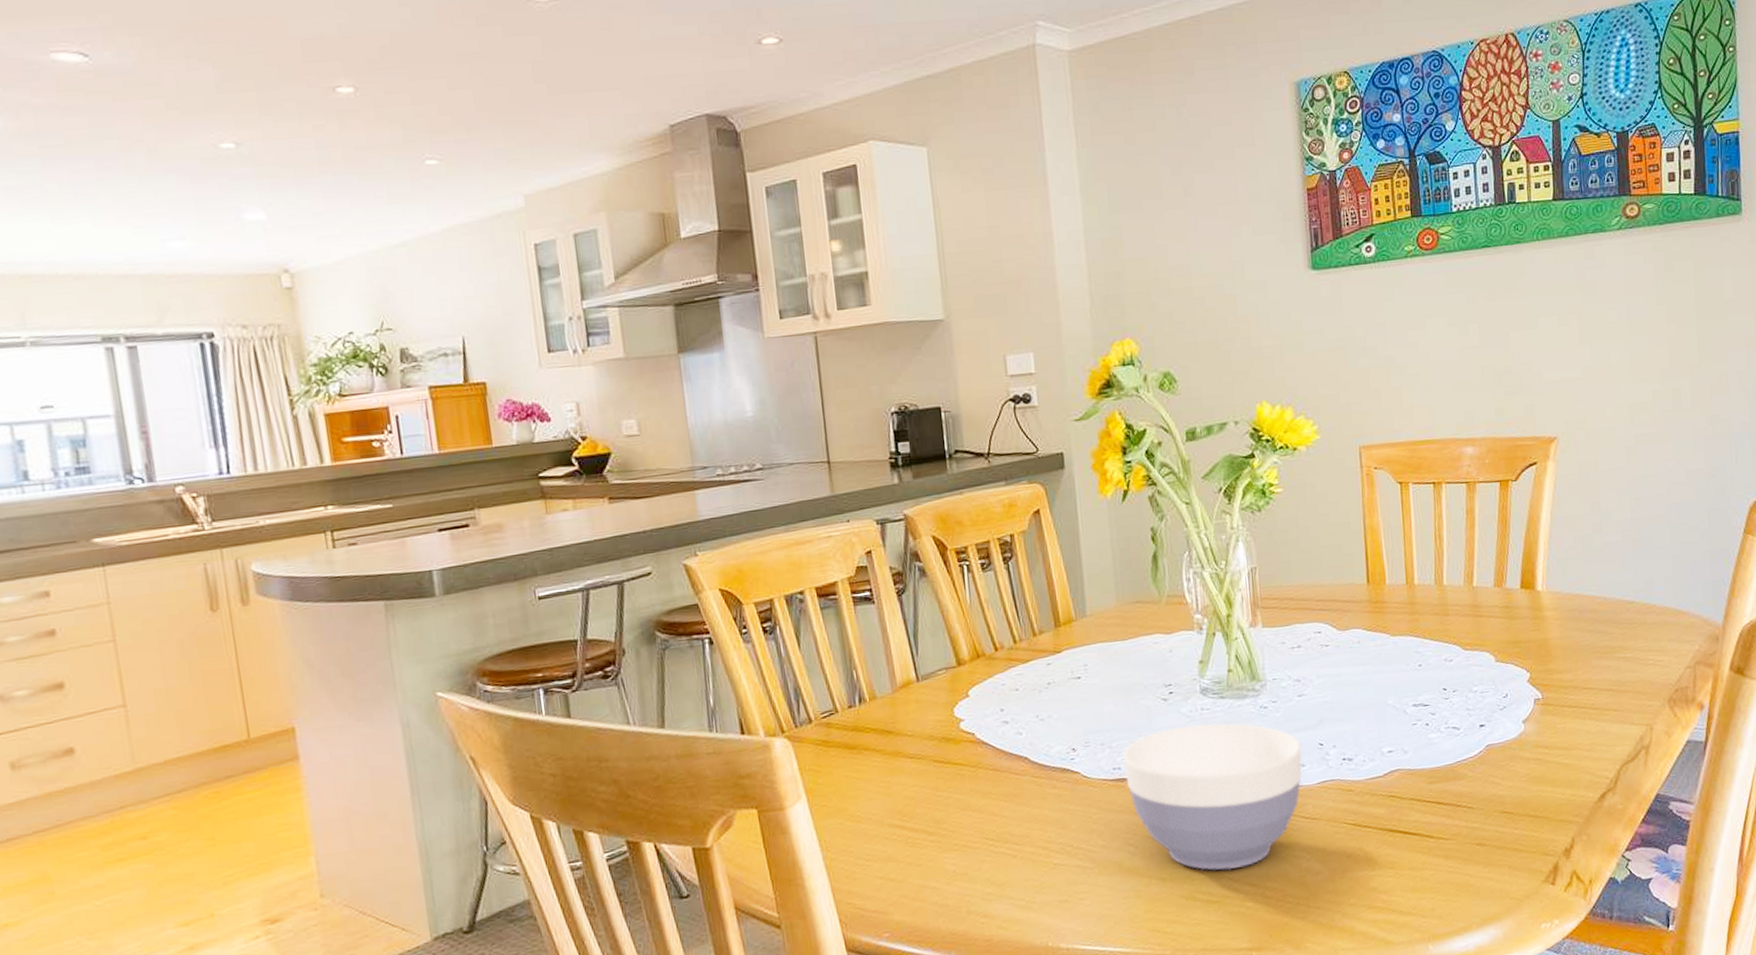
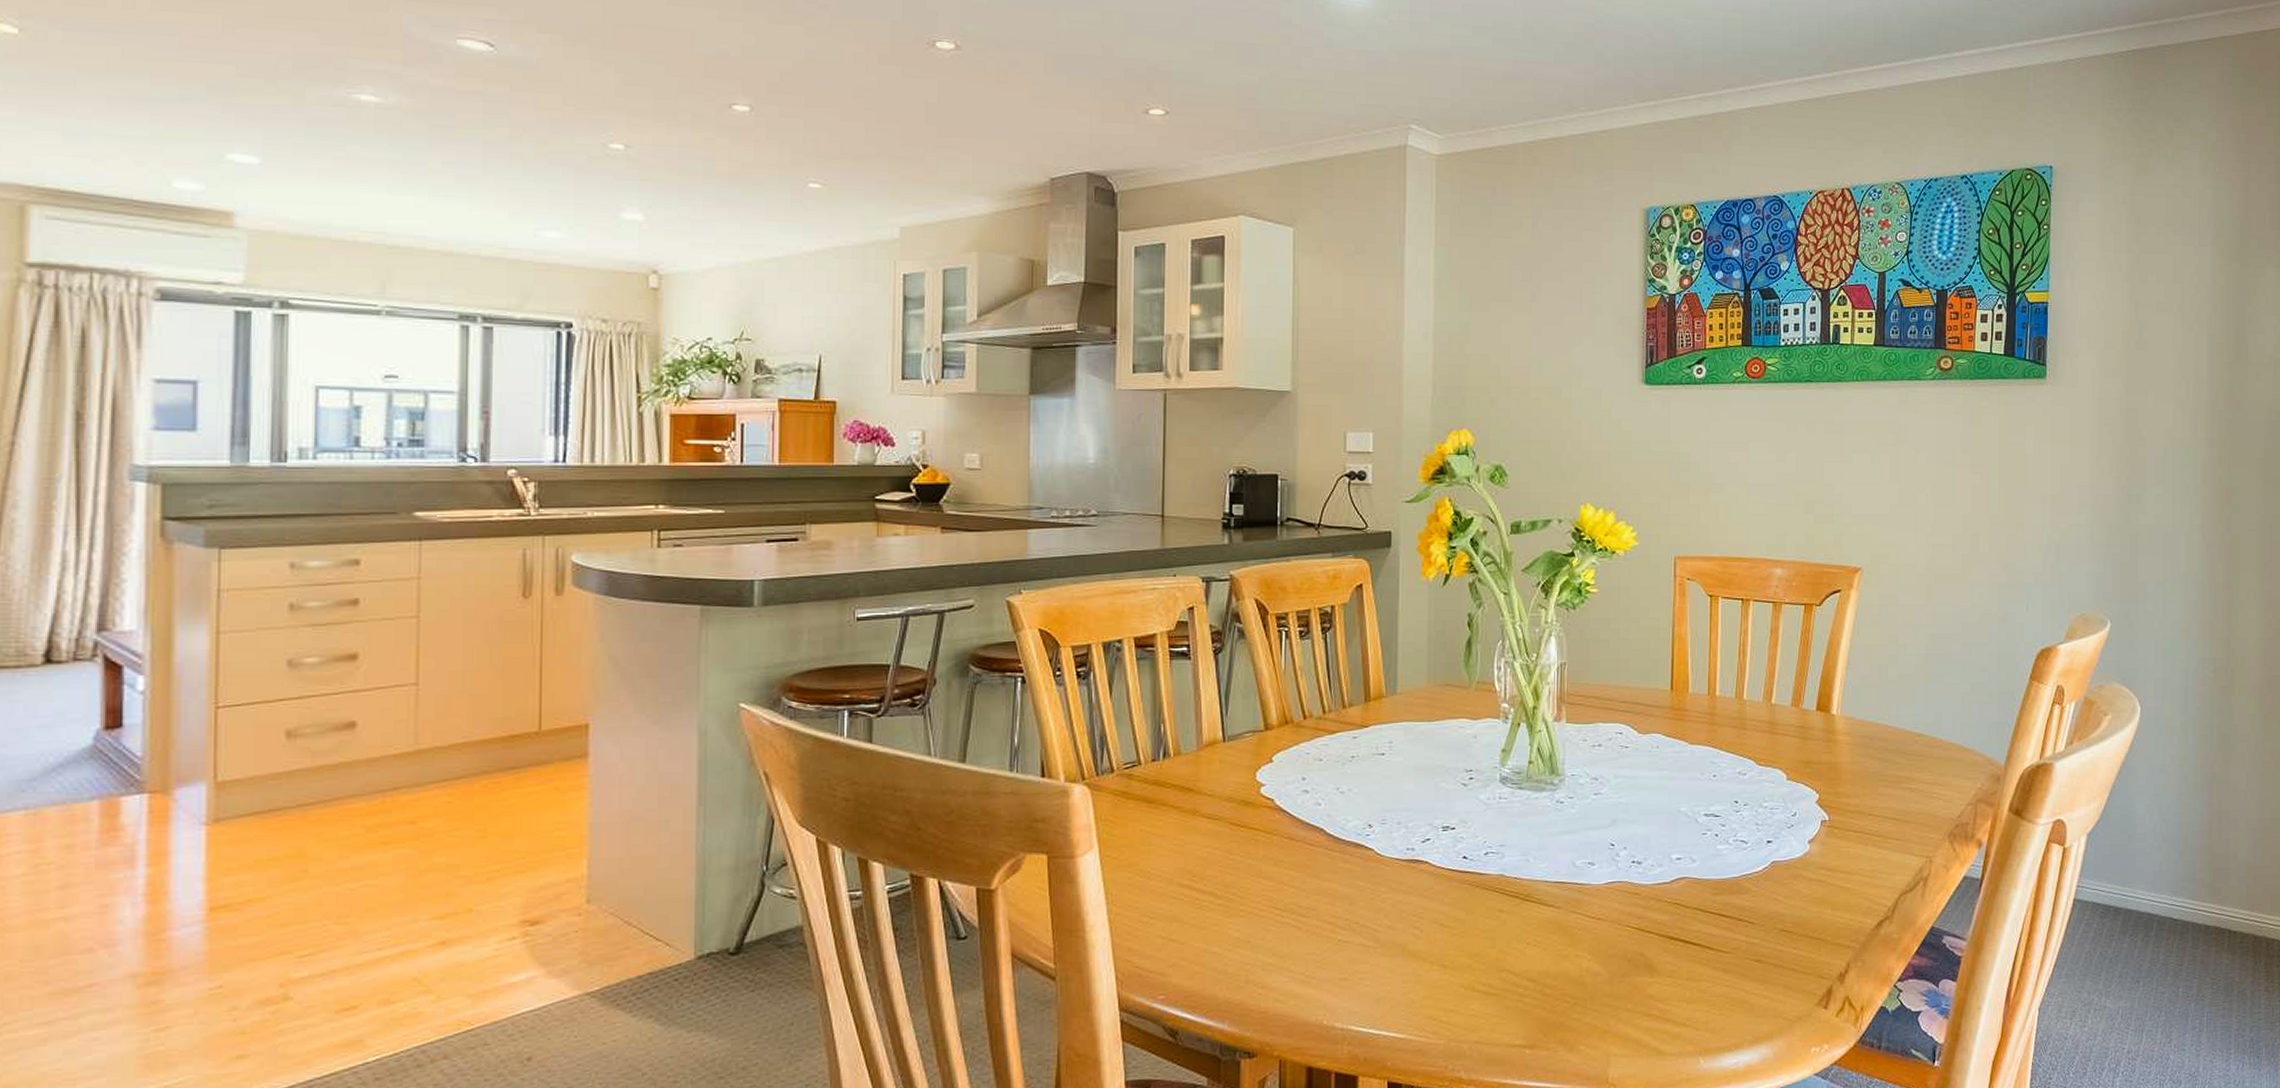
bowl: present [1122,723,1303,871] -> none [1417,812,1593,964]

